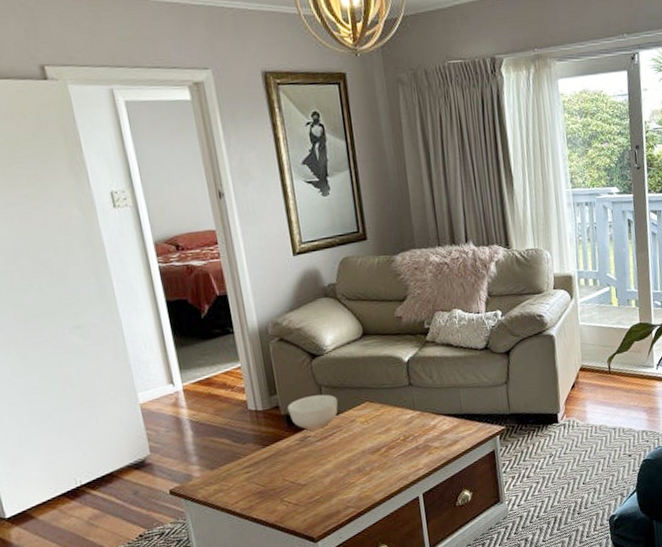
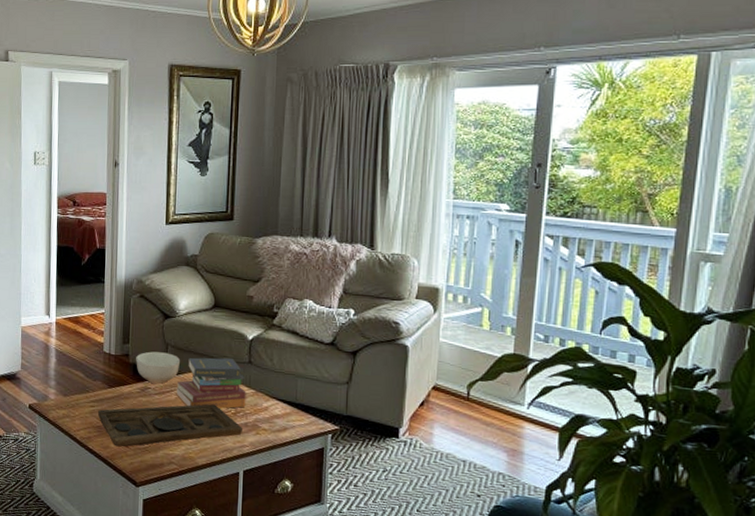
decorative tray: none [254,435,415,508] -> present [97,404,242,447]
books: none [338,384,414,446] -> present [176,357,246,409]

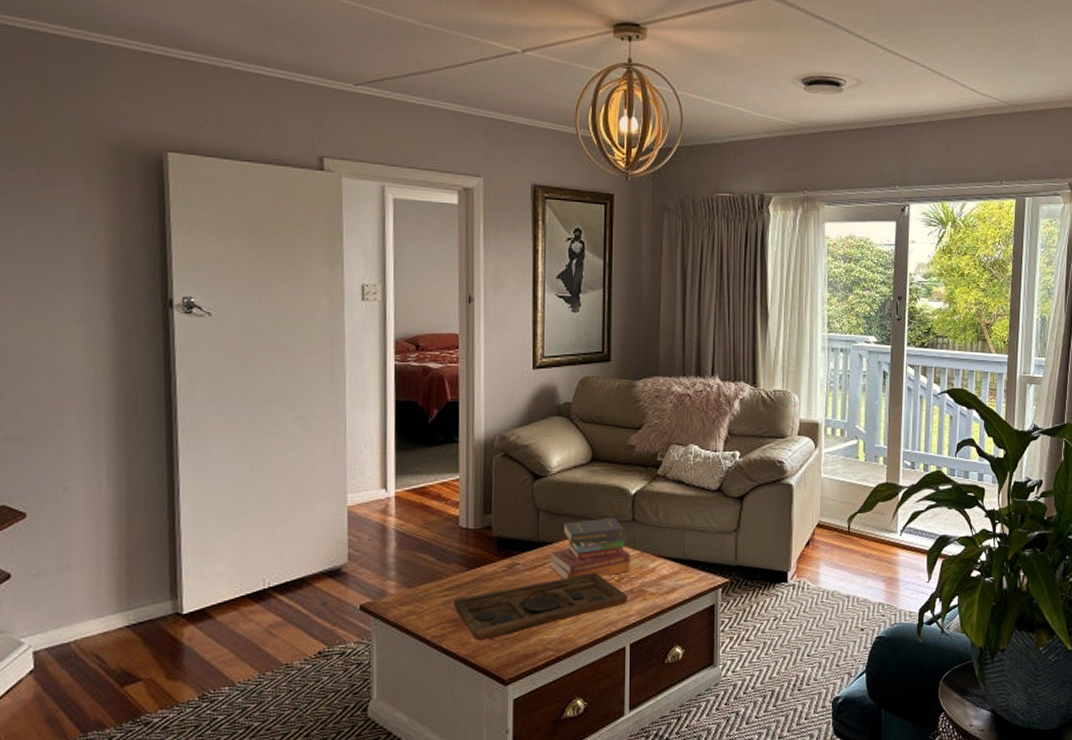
bowl: present [136,351,181,385] -> none [500,519,555,559]

